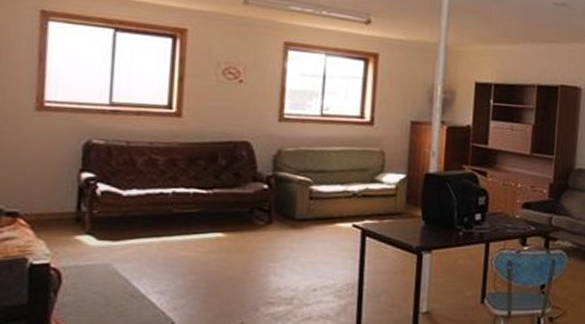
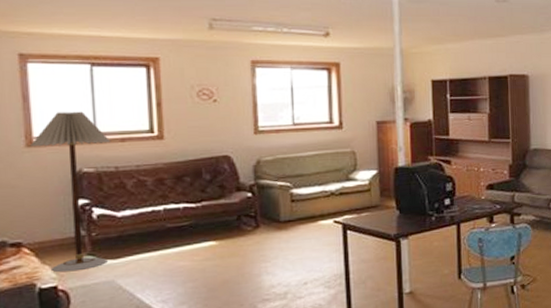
floor lamp: none [41,76,126,250] -> present [31,111,111,273]

